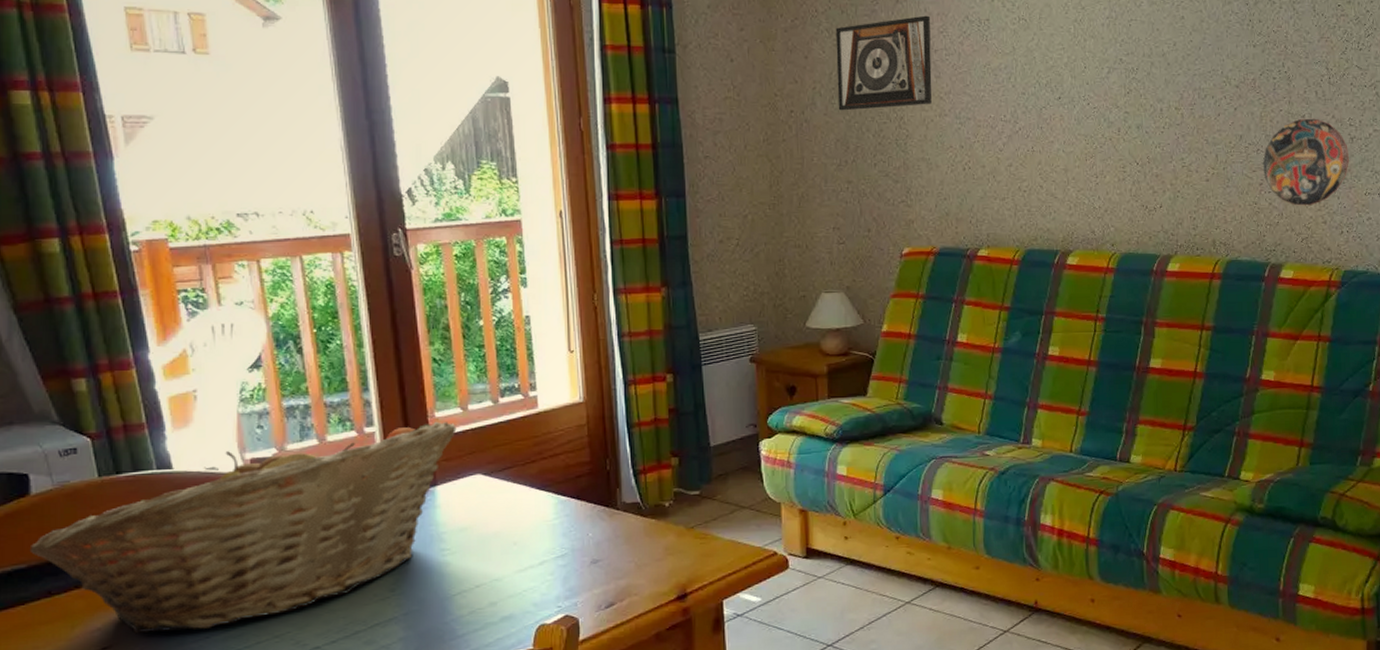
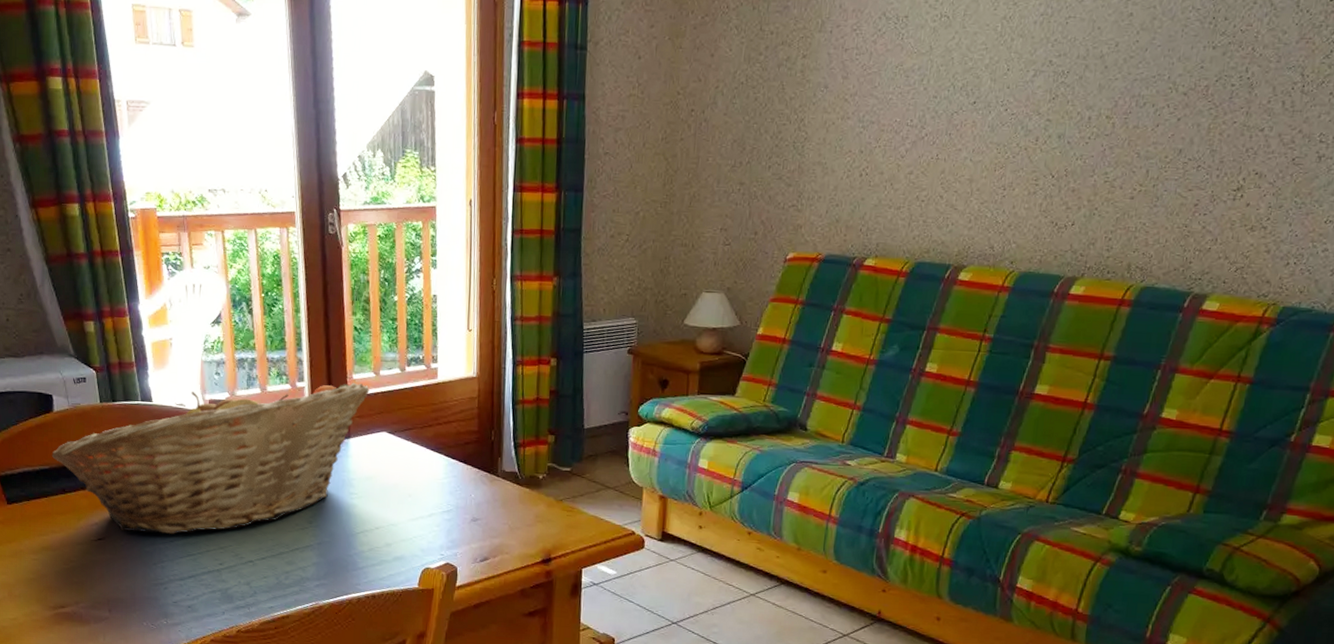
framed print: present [835,15,932,111] -> none [738,12,845,111]
decorative plate: present [1262,118,1349,206] -> none [1201,132,1313,232]

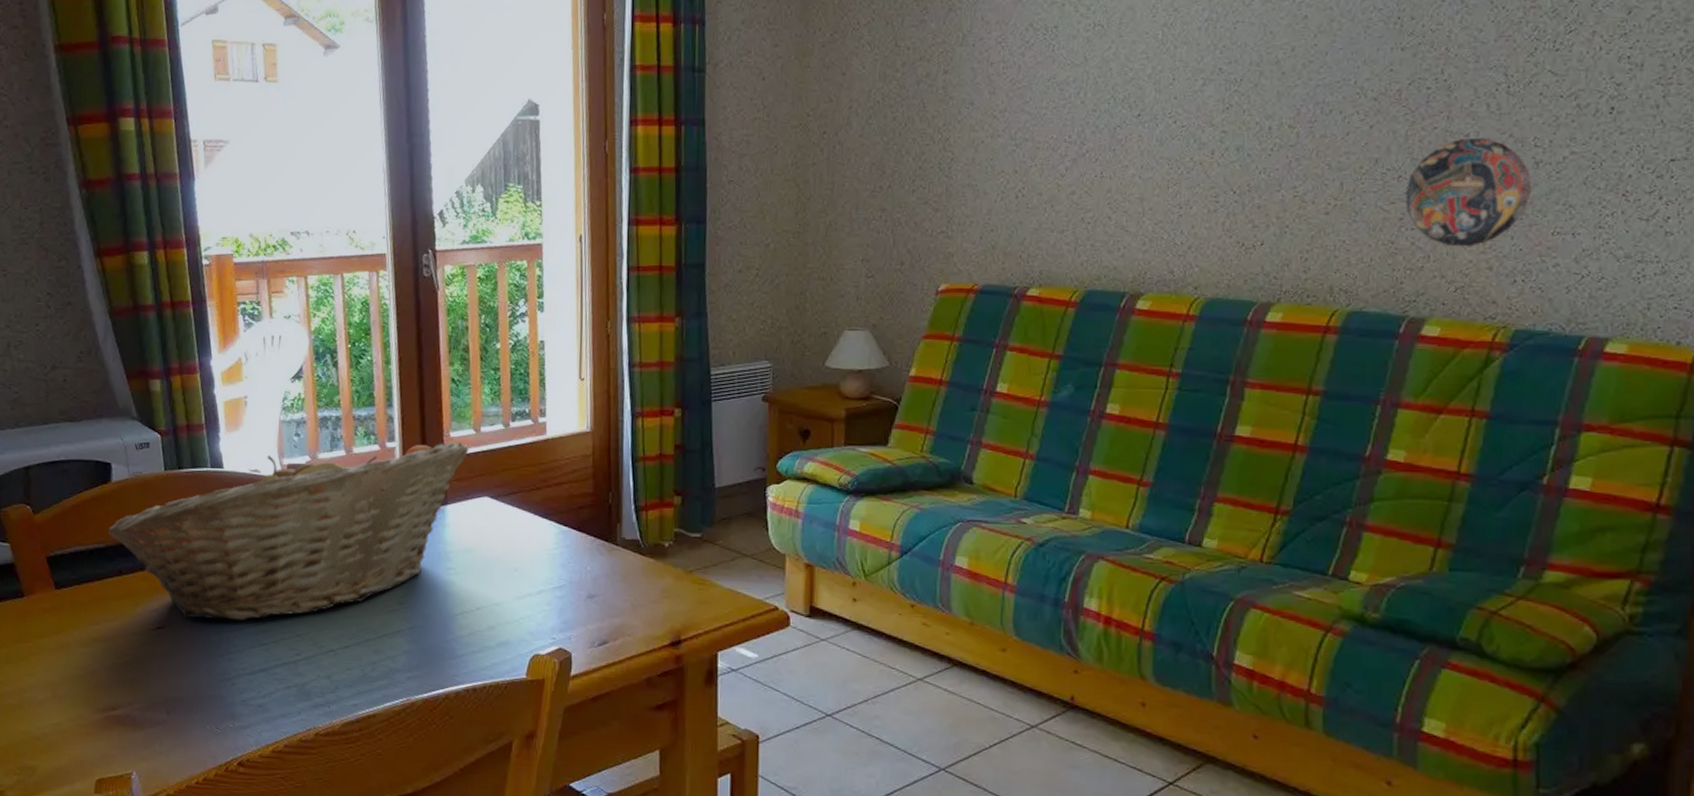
decorative plate: none [1201,132,1313,232] -> present [1405,137,1531,247]

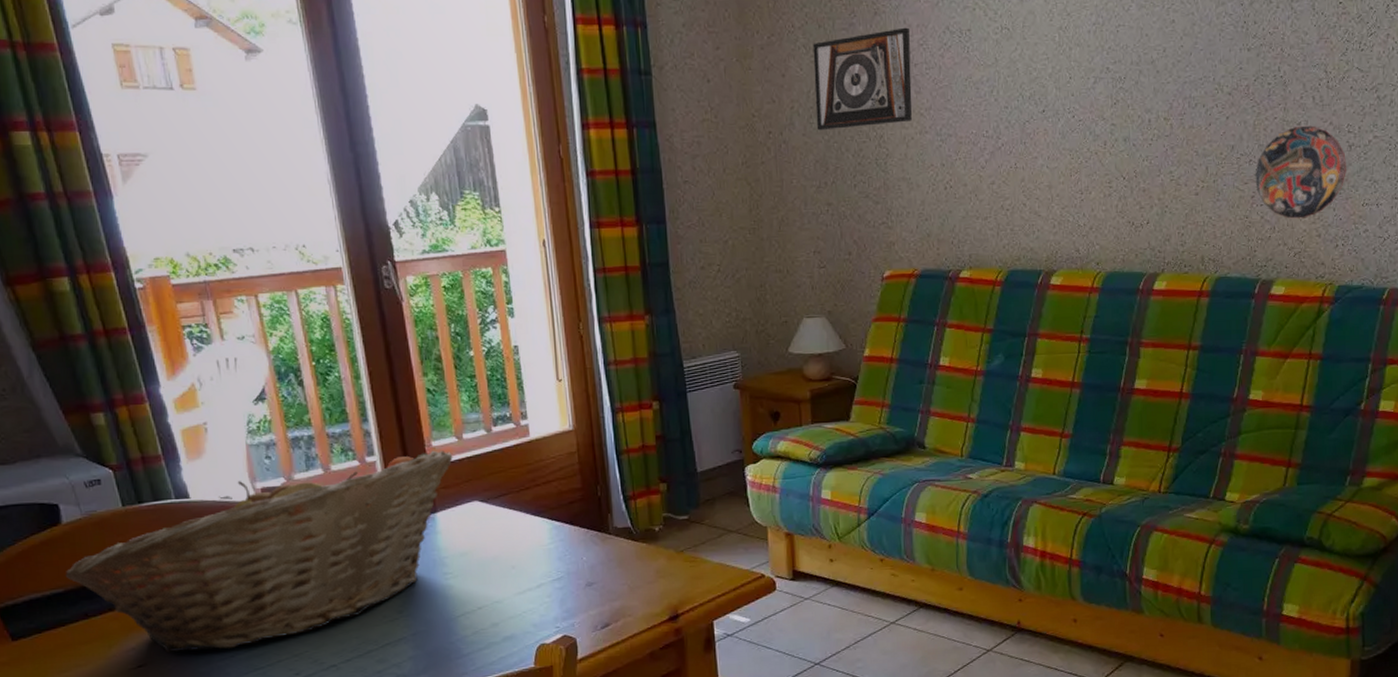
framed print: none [875,24,988,132] -> present [812,27,912,131]

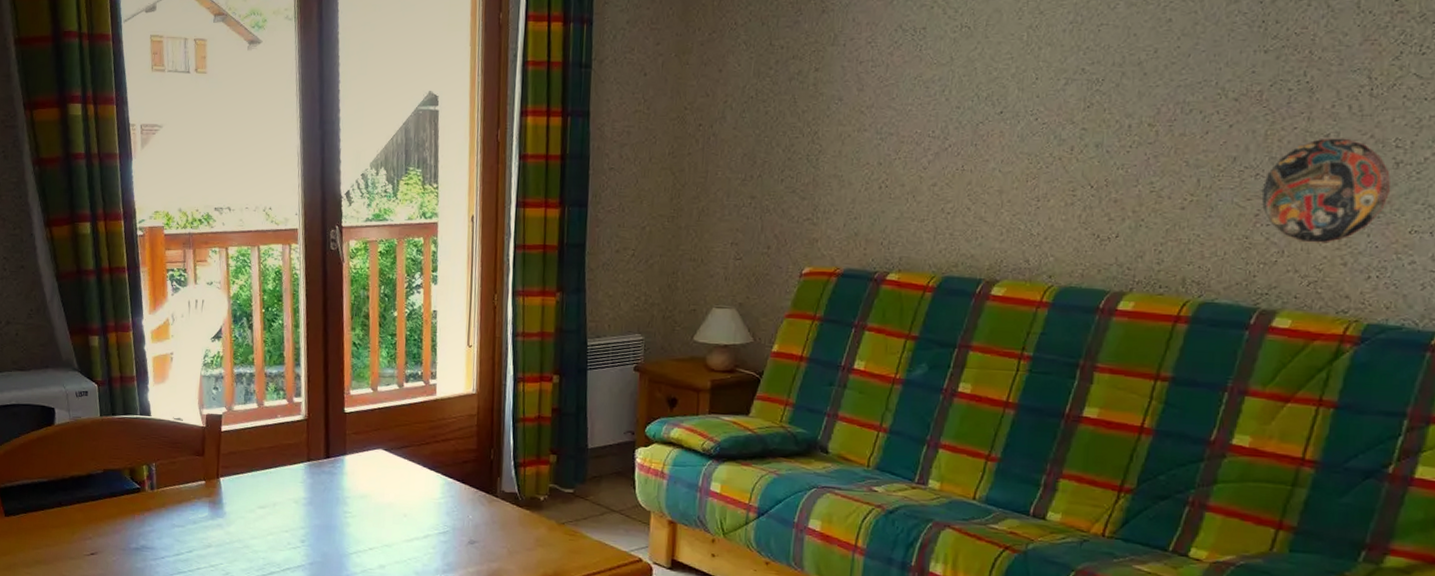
fruit basket: present [65,450,453,653] -> none [50,398,367,551]
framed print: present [812,27,912,131] -> none [748,25,859,125]

